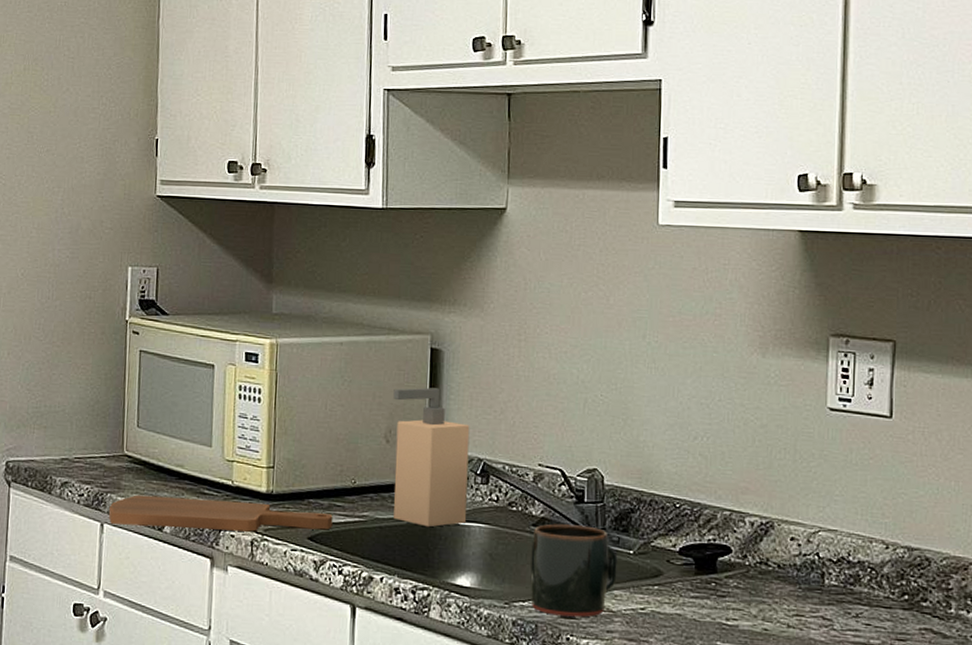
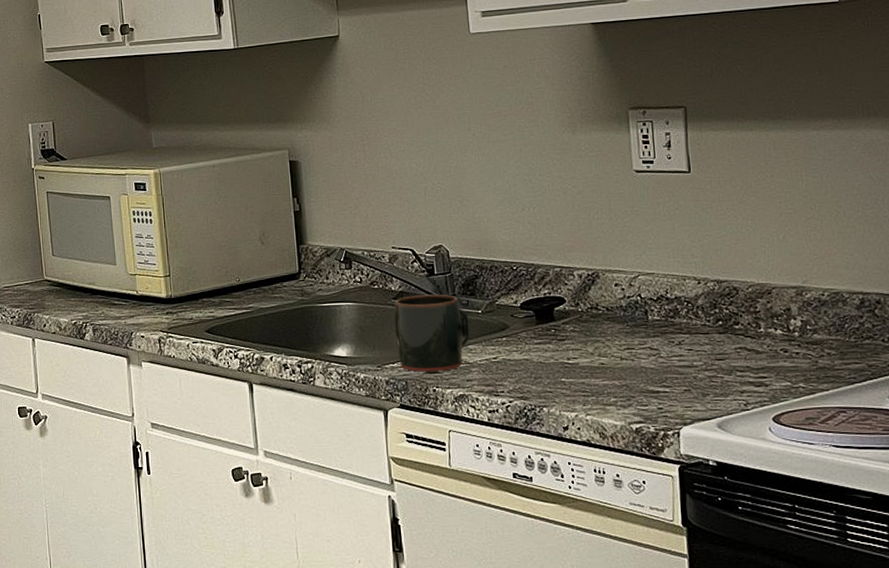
cutting board: present [108,495,333,532] -> none [37,306,225,338]
soap dispenser: present [393,387,470,528] -> none [262,193,336,311]

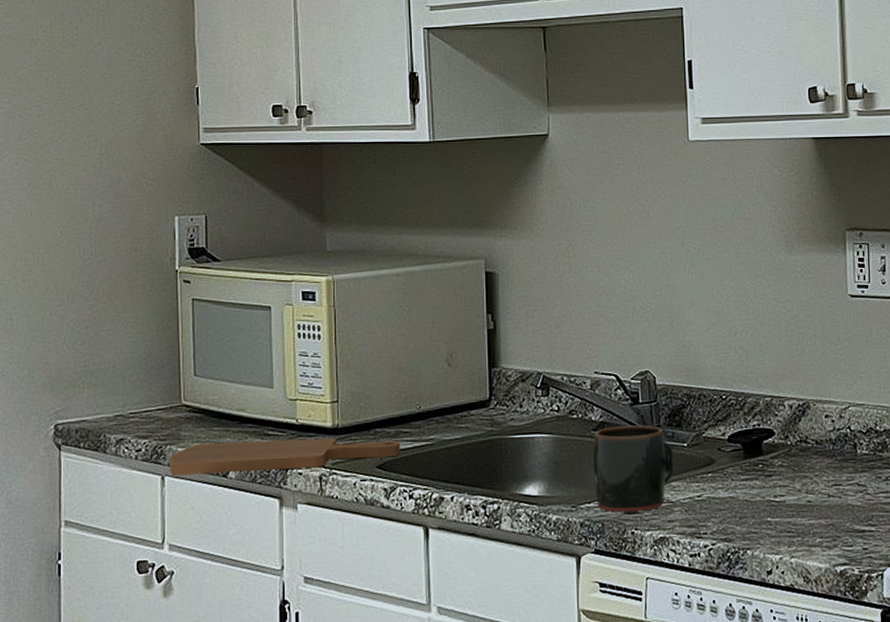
cutting board: none [37,306,225,338] -> present [169,437,400,476]

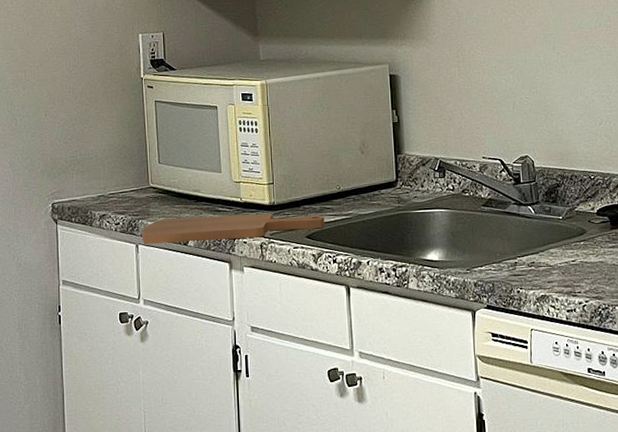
mug: present [593,425,674,513] -> none [483,201,551,275]

